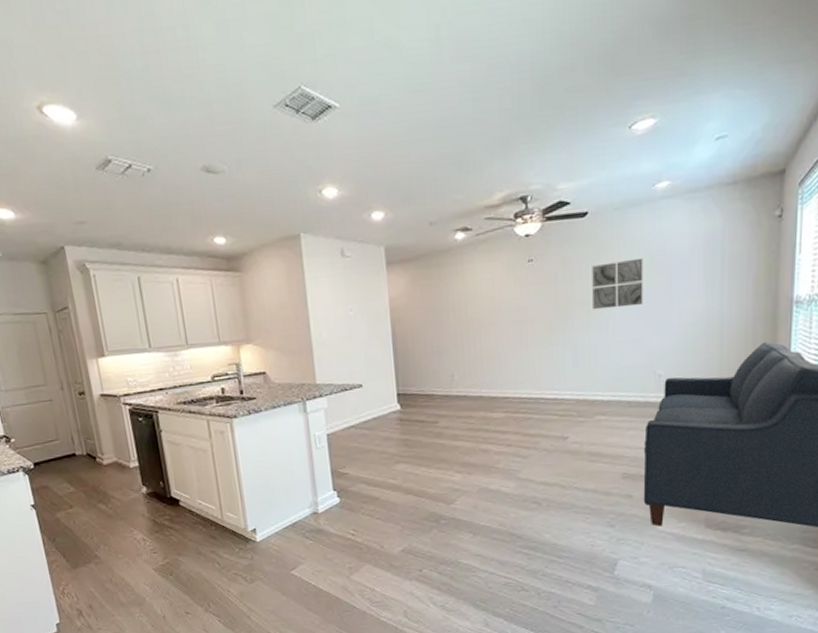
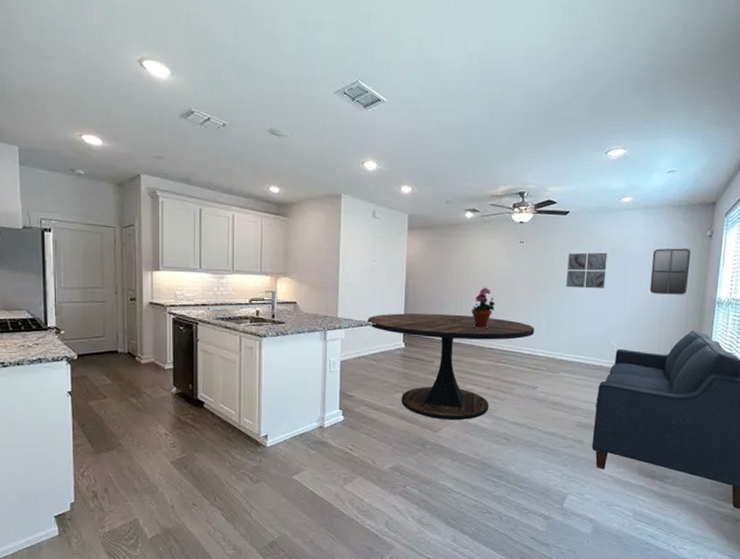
dining table: none [352,359,559,489] -> present [367,313,535,420]
potted plant: none [477,323,506,376] -> present [471,287,495,329]
home mirror: none [702,237,755,303] -> present [649,248,691,295]

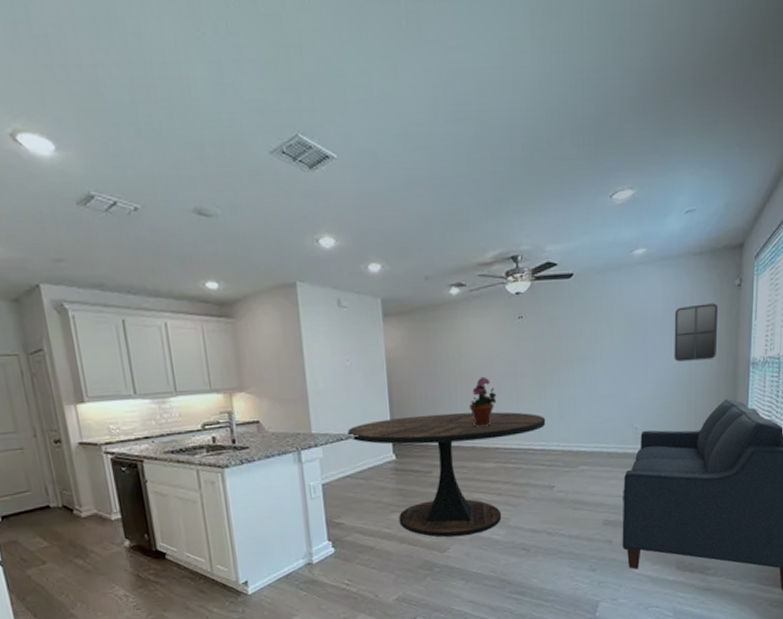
wall art: present [566,252,608,289] -> none [577,318,622,366]

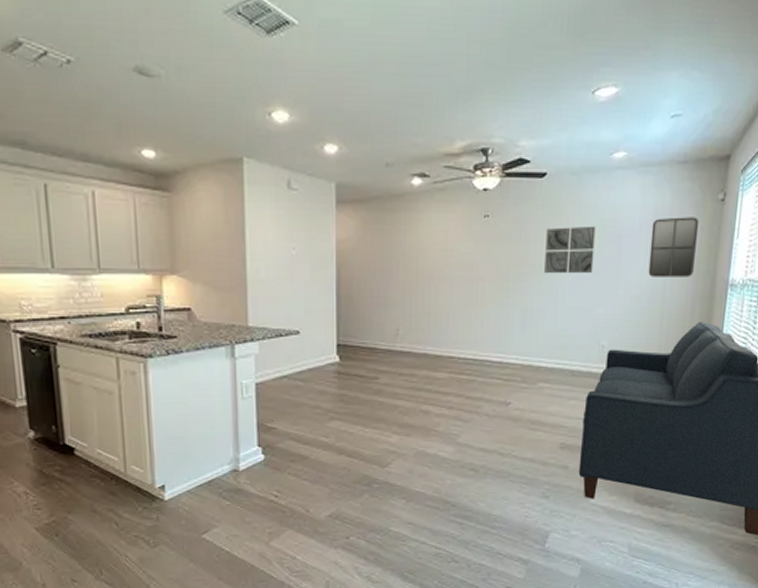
dining table: present [347,411,546,537] -> none [288,315,506,451]
potted plant: present [470,376,497,427] -> none [424,277,455,332]
wall art: none [577,318,622,366] -> present [544,226,596,274]

